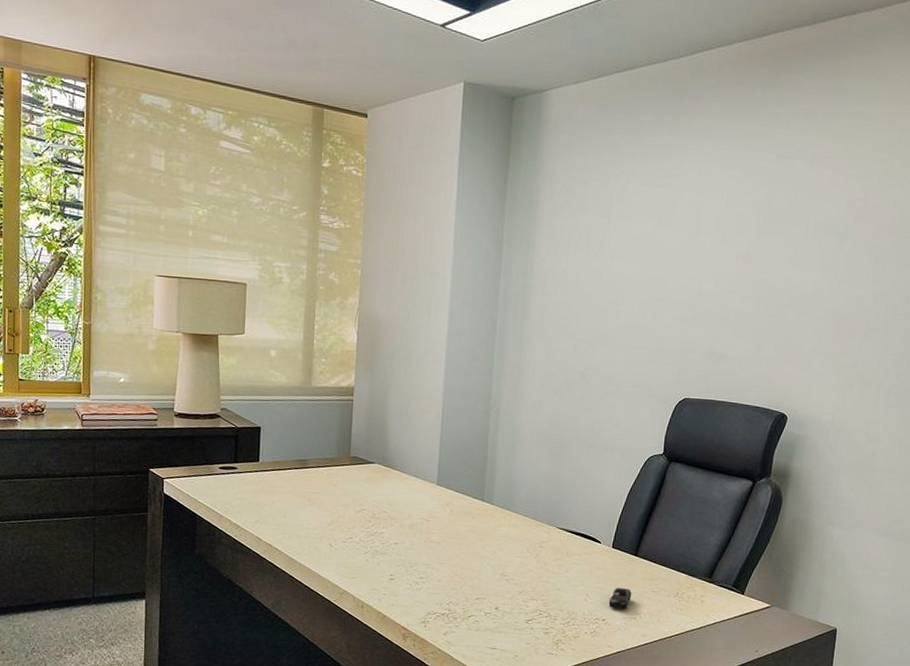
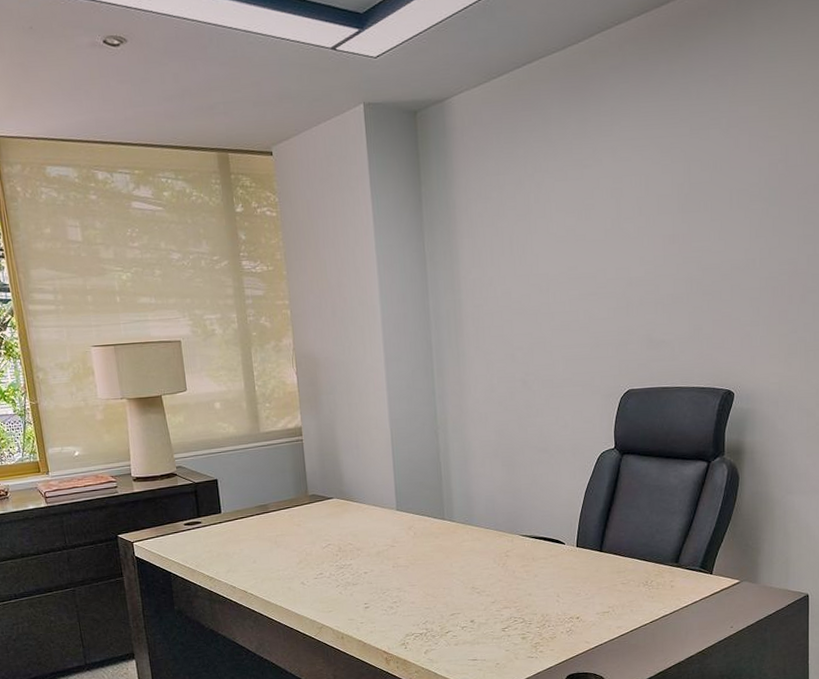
computer mouse: present [608,587,632,610] -> none [580,584,602,605]

